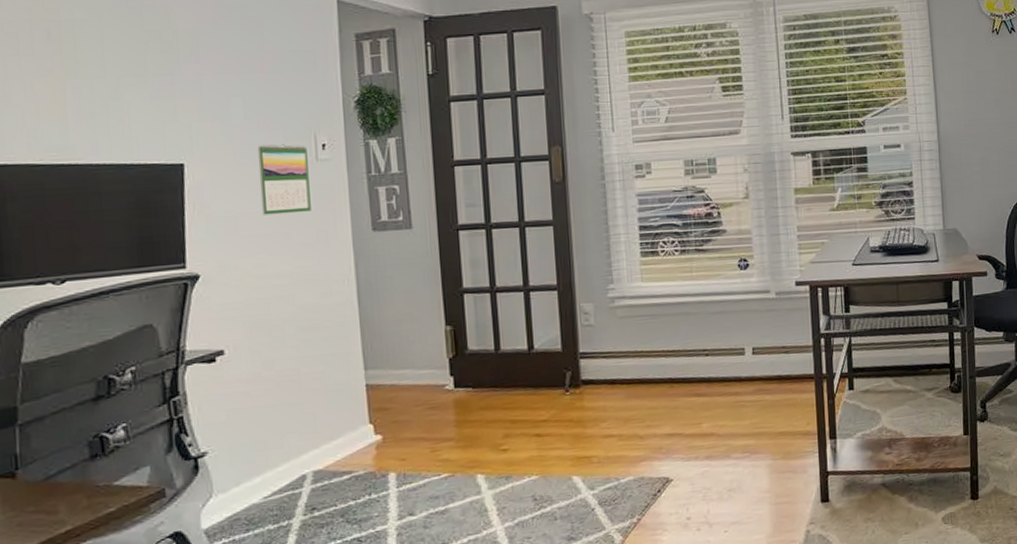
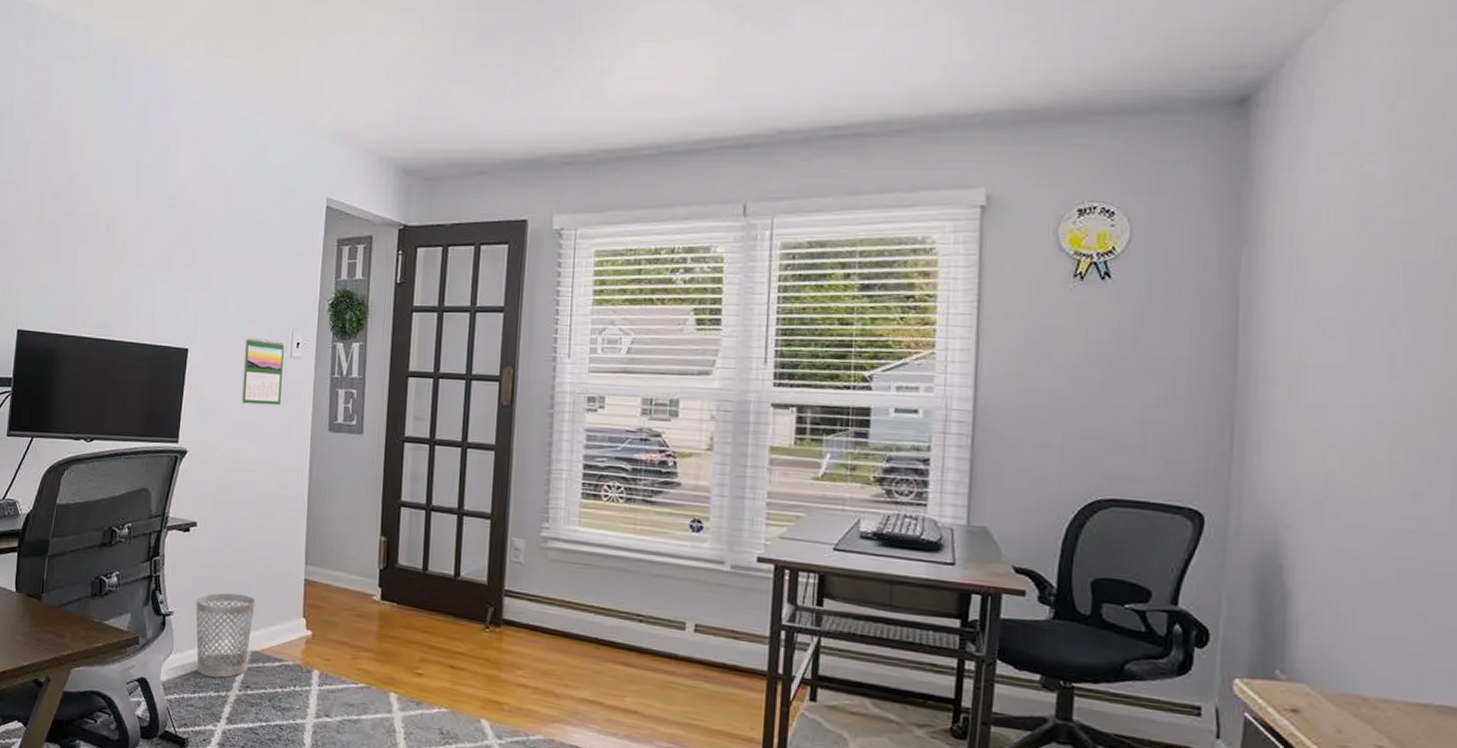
wastebasket: none [236,414,311,511] -> present [195,592,255,678]

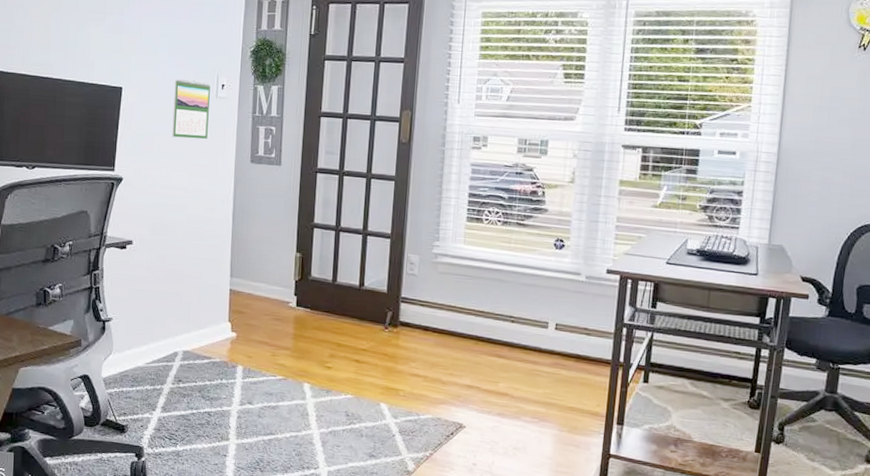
wastebasket: present [195,592,255,678] -> none [132,301,186,374]

